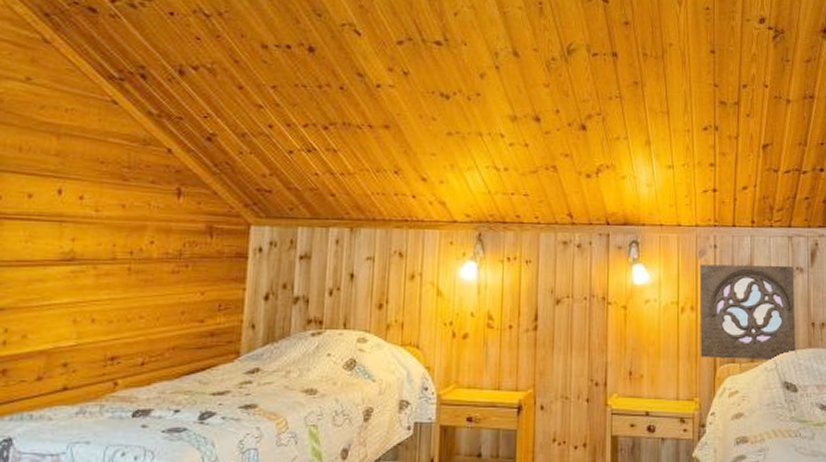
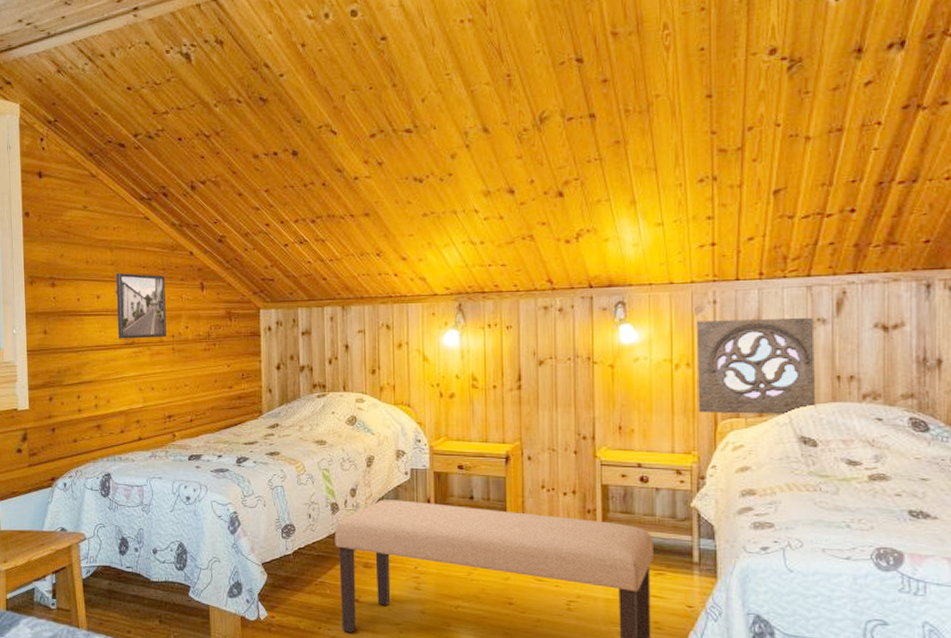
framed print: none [52,167,130,254] -> present [115,273,166,339]

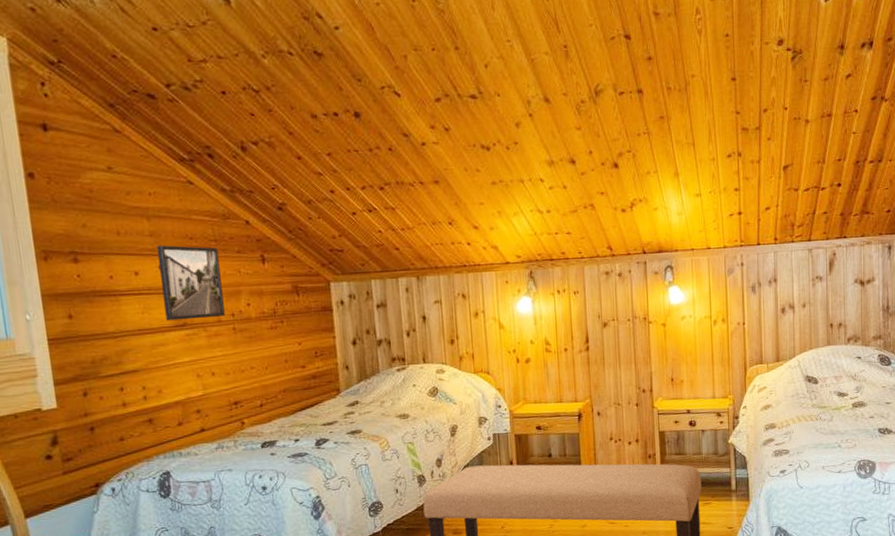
wall ornament: present [696,317,816,415] -> none [729,275,817,362]

